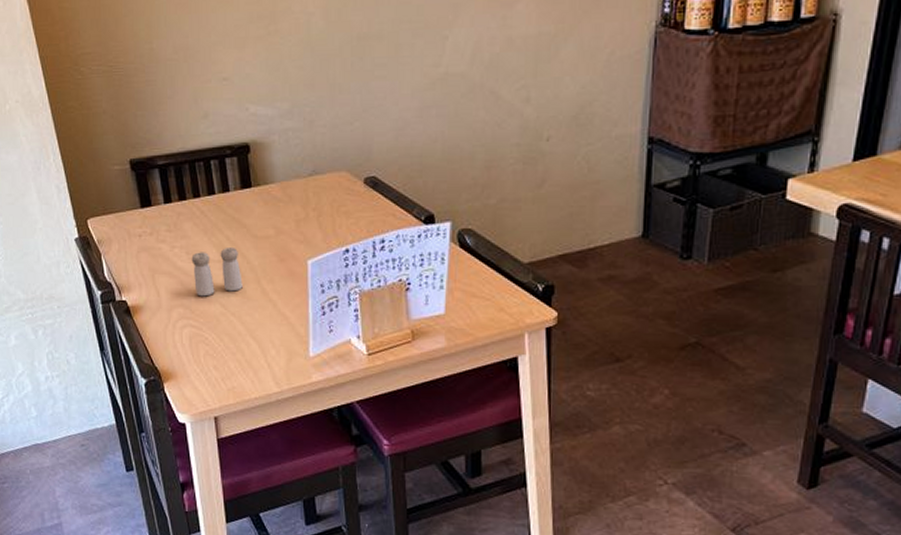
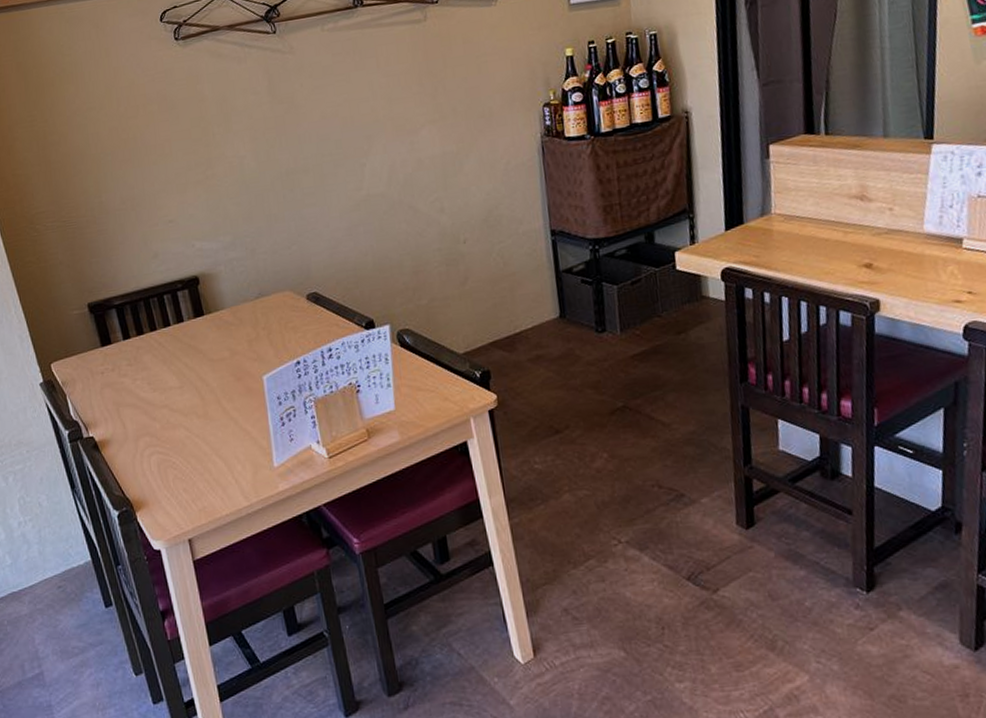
salt and pepper shaker: present [191,246,243,297] -> none [153,372,204,423]

